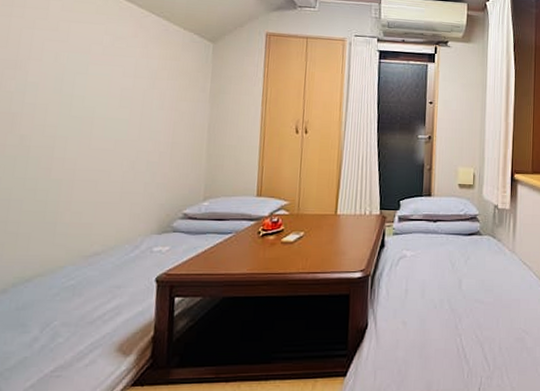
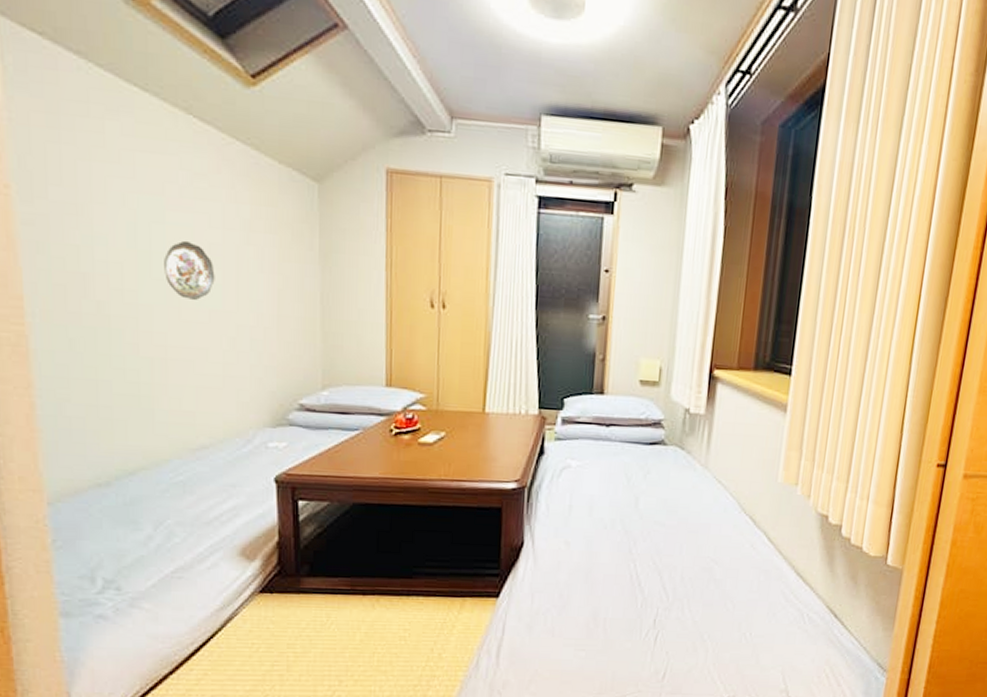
decorative plate: none [81,86,124,132] -> present [164,240,215,300]

